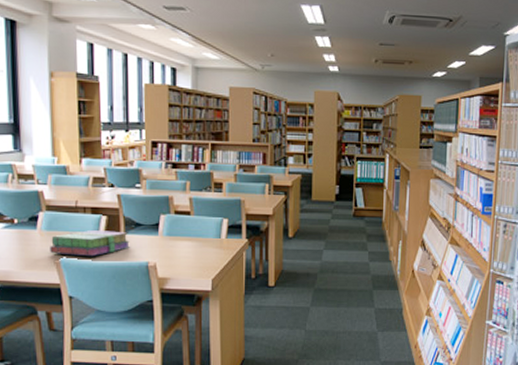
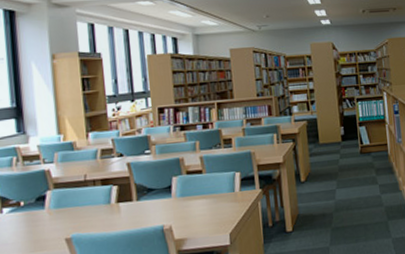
books: present [50,230,130,257] -> none [60,199,143,232]

